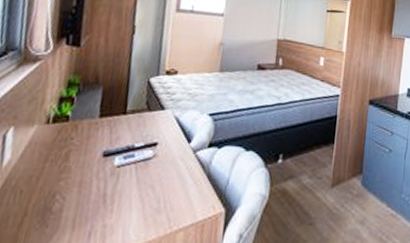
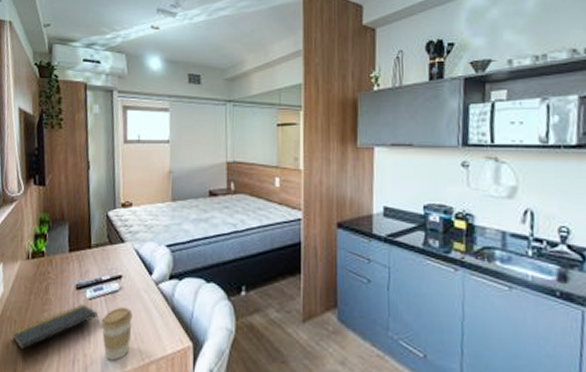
notepad: none [14,172,126,222] -> present [11,304,99,349]
coffee cup: none [126,174,165,230] -> present [100,306,133,361]

